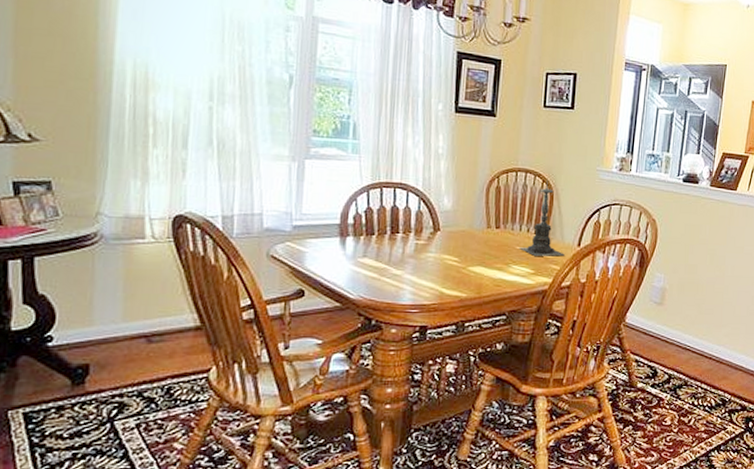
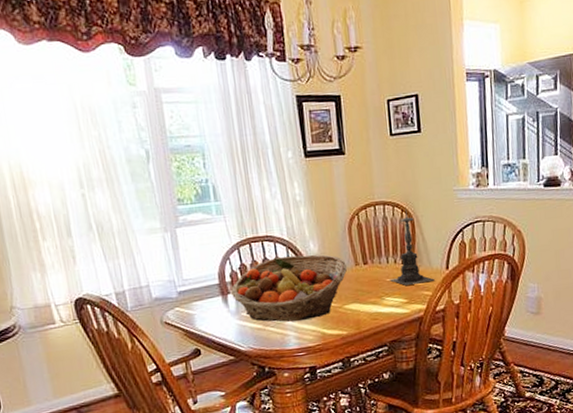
fruit basket: none [350,206,479,277] -> present [230,254,348,322]

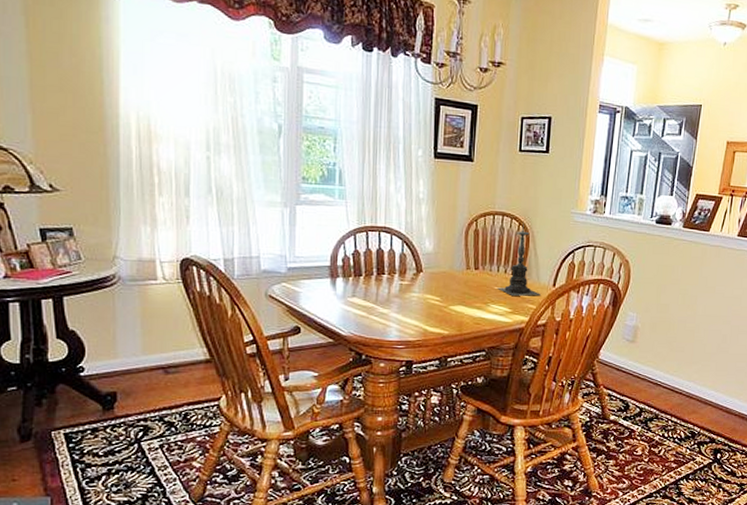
fruit basket: present [230,254,348,322] -> none [340,249,459,315]

